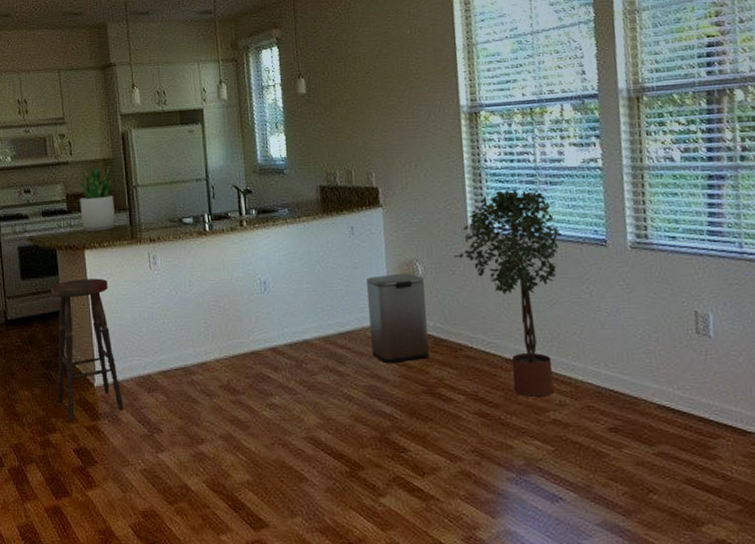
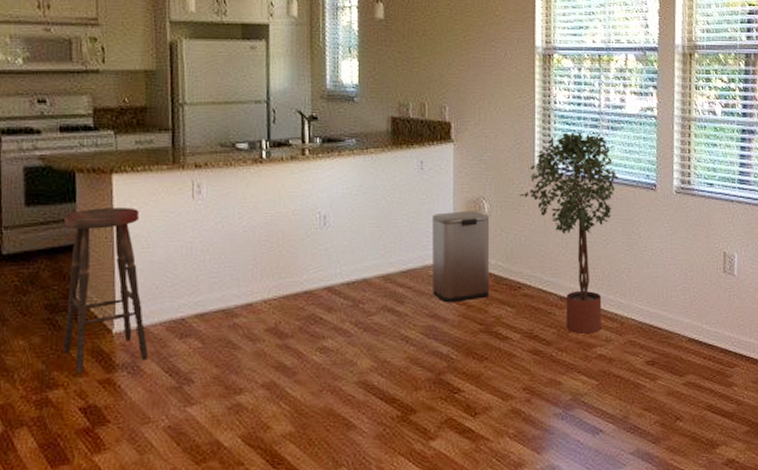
planter: present [79,164,115,232] -> none [110,75,154,153]

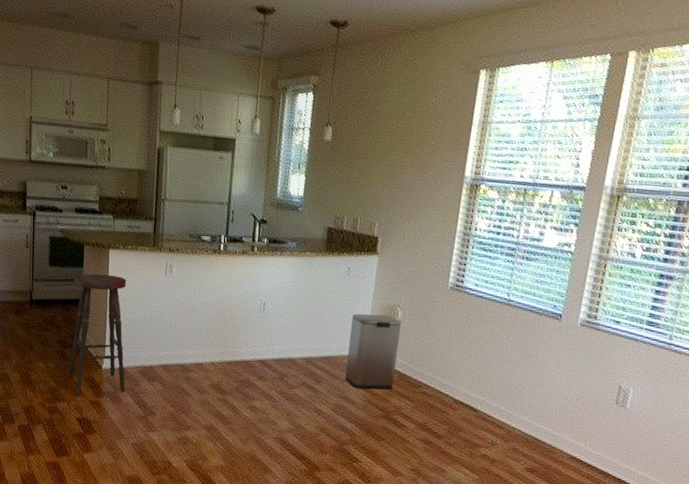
potted tree: present [518,131,618,333] -> none [430,257,527,435]

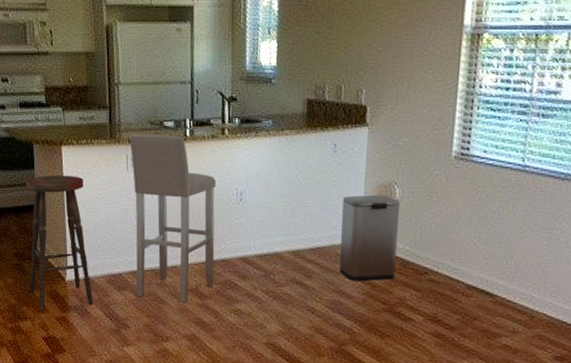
bar stool: none [164,244,244,397] -> present [129,134,217,303]

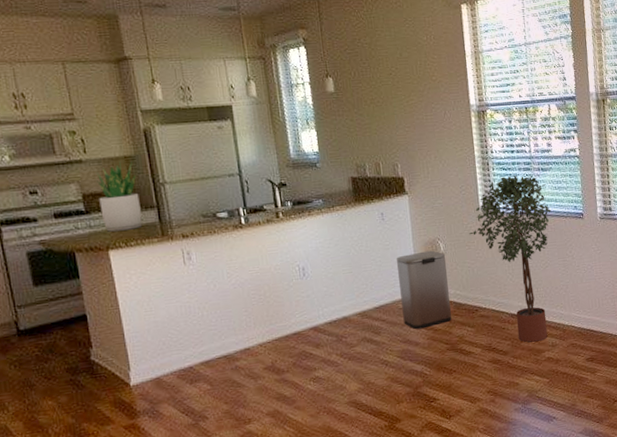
bar stool: present [26,175,93,311] -> none [71,278,164,424]
planter: none [59,57,94,128] -> present [96,161,143,232]
bar stool: present [129,134,217,303] -> none [183,224,289,385]
potted tree: none [432,118,544,323] -> present [468,174,551,343]

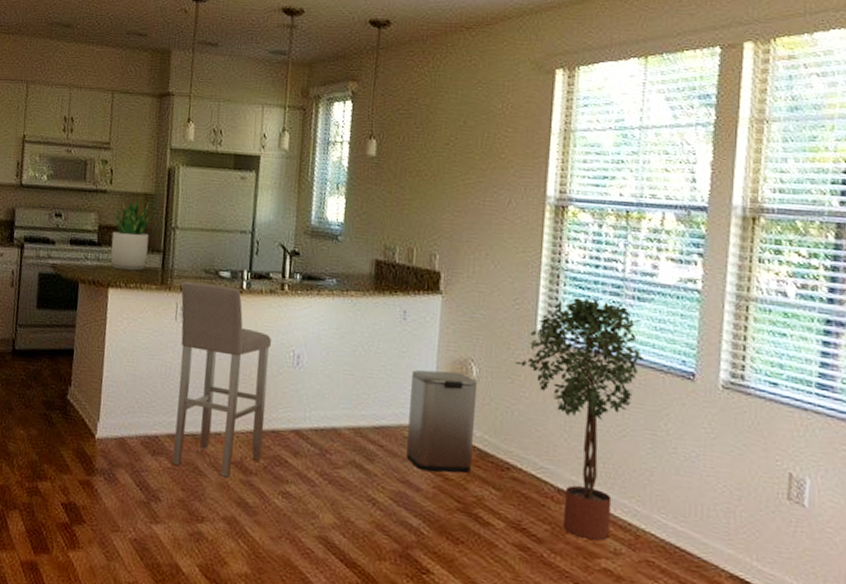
bar stool: none [183,224,289,385] -> present [172,282,272,478]

